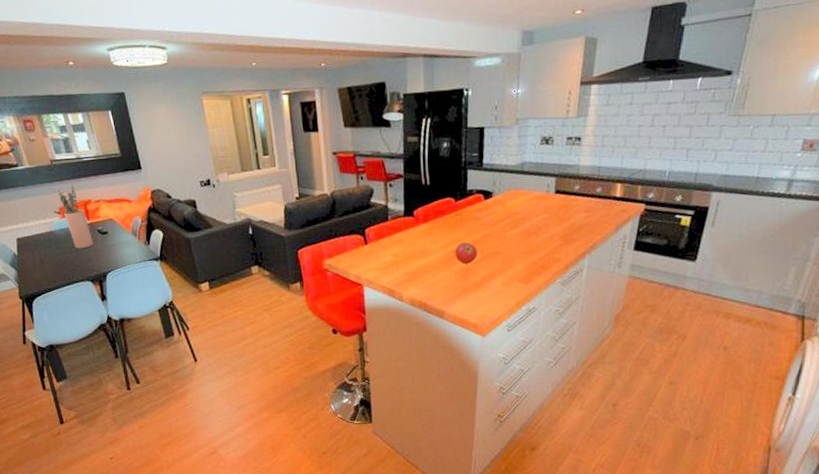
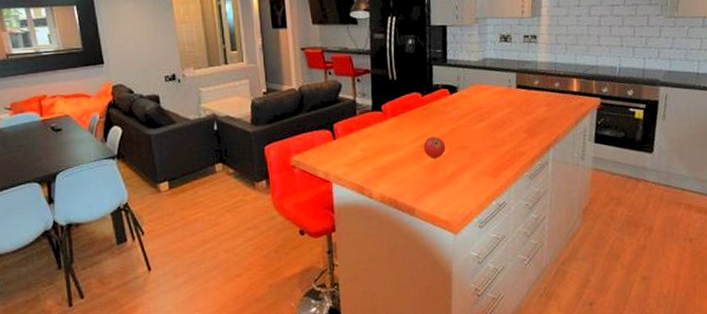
vase: present [58,184,93,249] -> none [12,79,45,148]

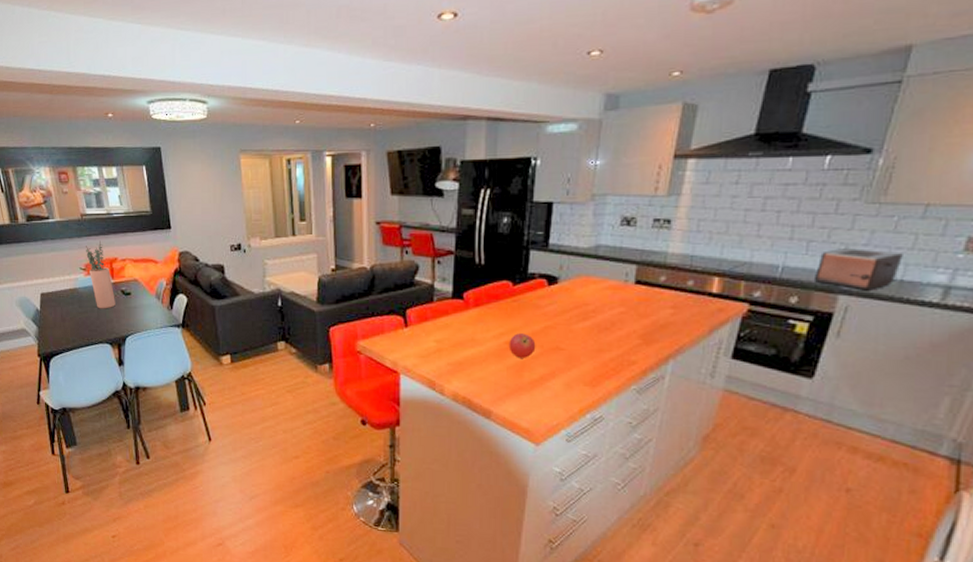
vase: none [12,79,45,148] -> present [86,240,115,309]
toaster: none [641,50,696,83] -> present [815,247,903,291]

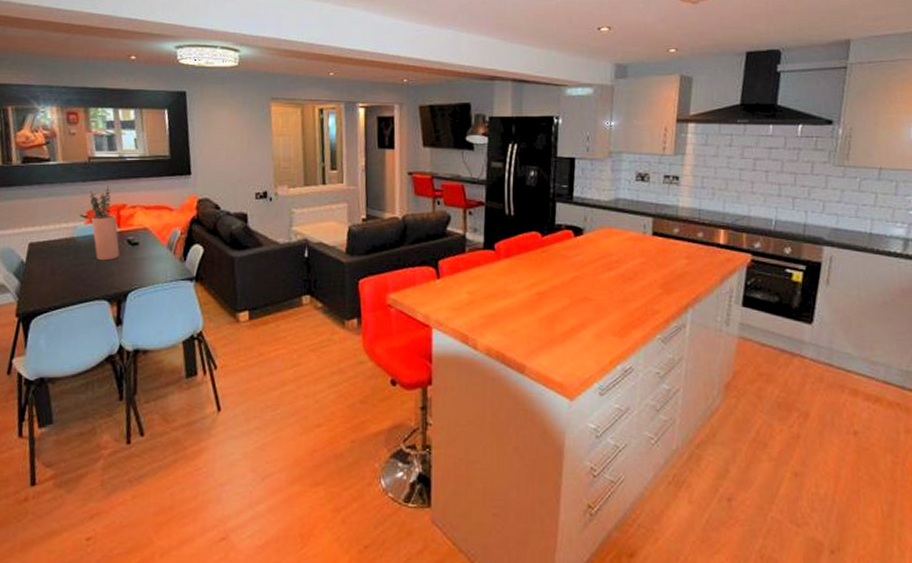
fruit: present [508,333,536,358] -> none [540,284,566,309]
toaster: present [815,247,903,291] -> none [802,203,869,242]

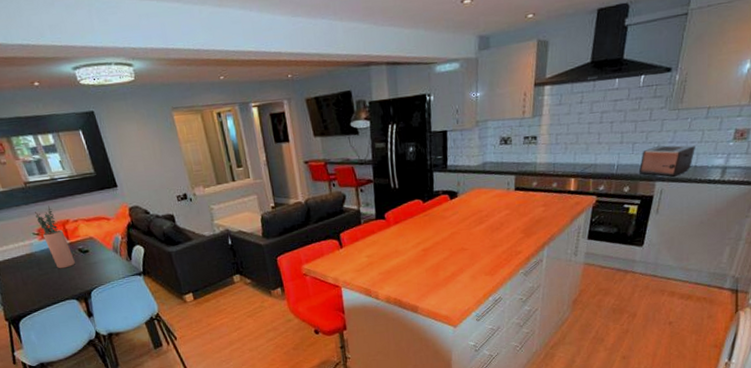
toaster: none [802,203,869,242] -> present [639,145,695,177]

